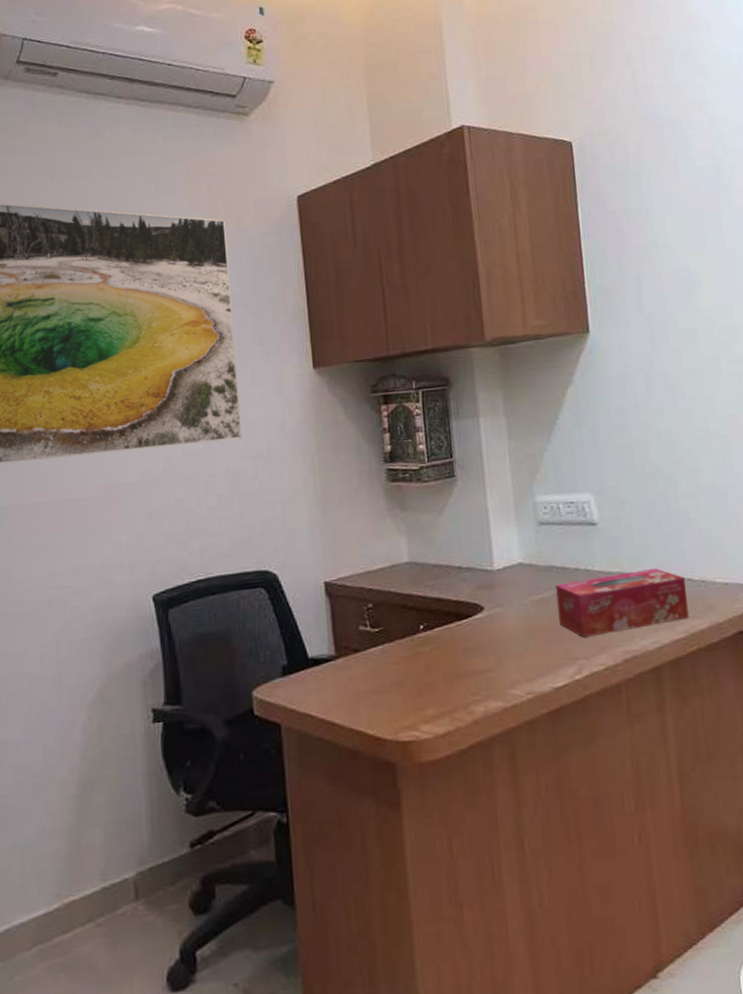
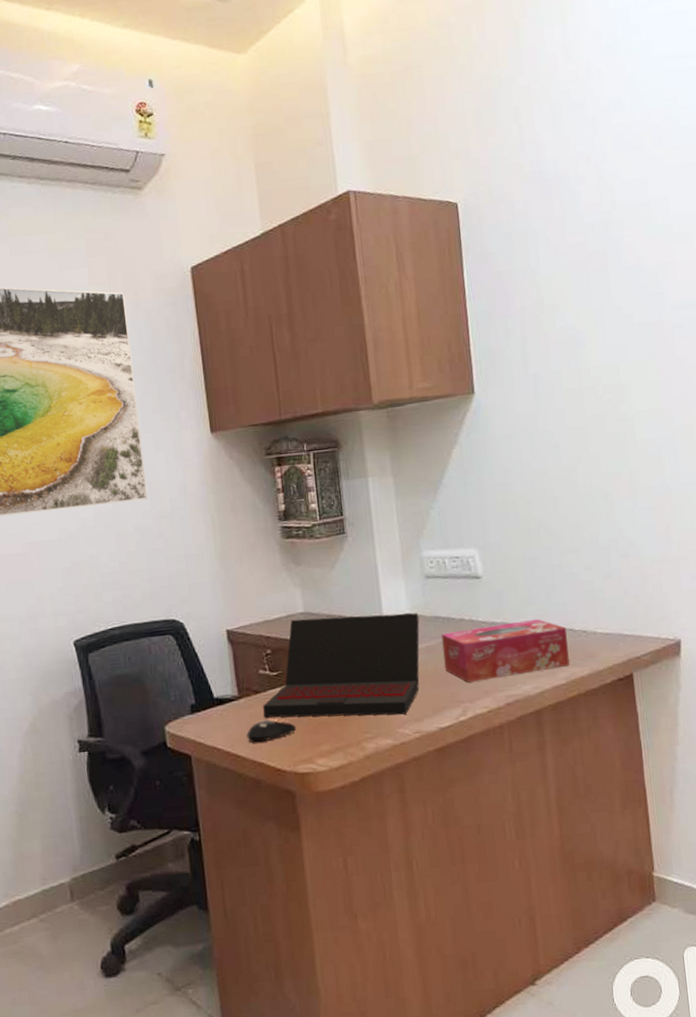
computer mouse: none [343,681,399,709] -> present [246,719,297,743]
laptop: none [362,562,533,680] -> present [263,613,420,718]

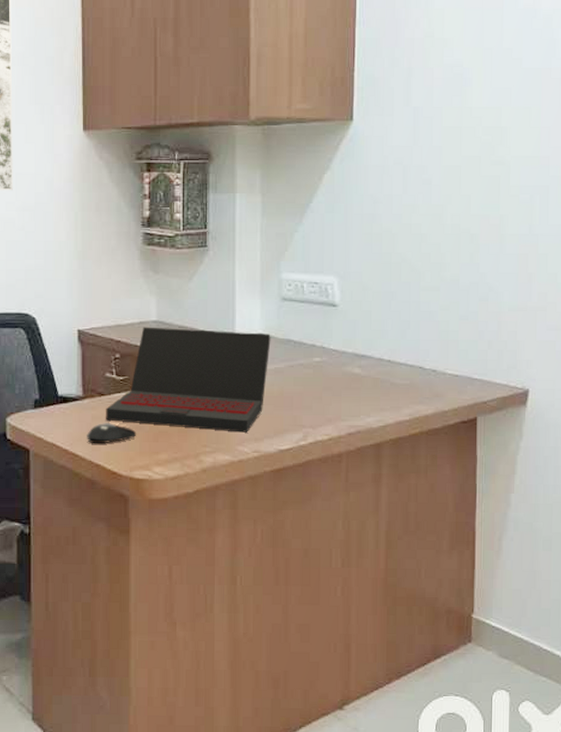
tissue box: present [441,619,570,683] -> none [291,353,417,408]

